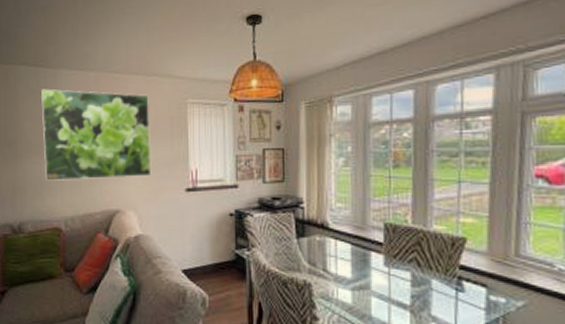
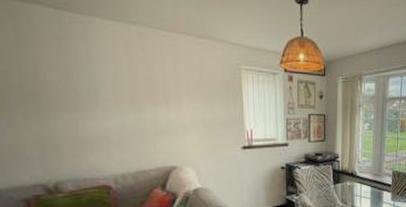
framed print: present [41,89,152,182] -> none [68,37,208,140]

